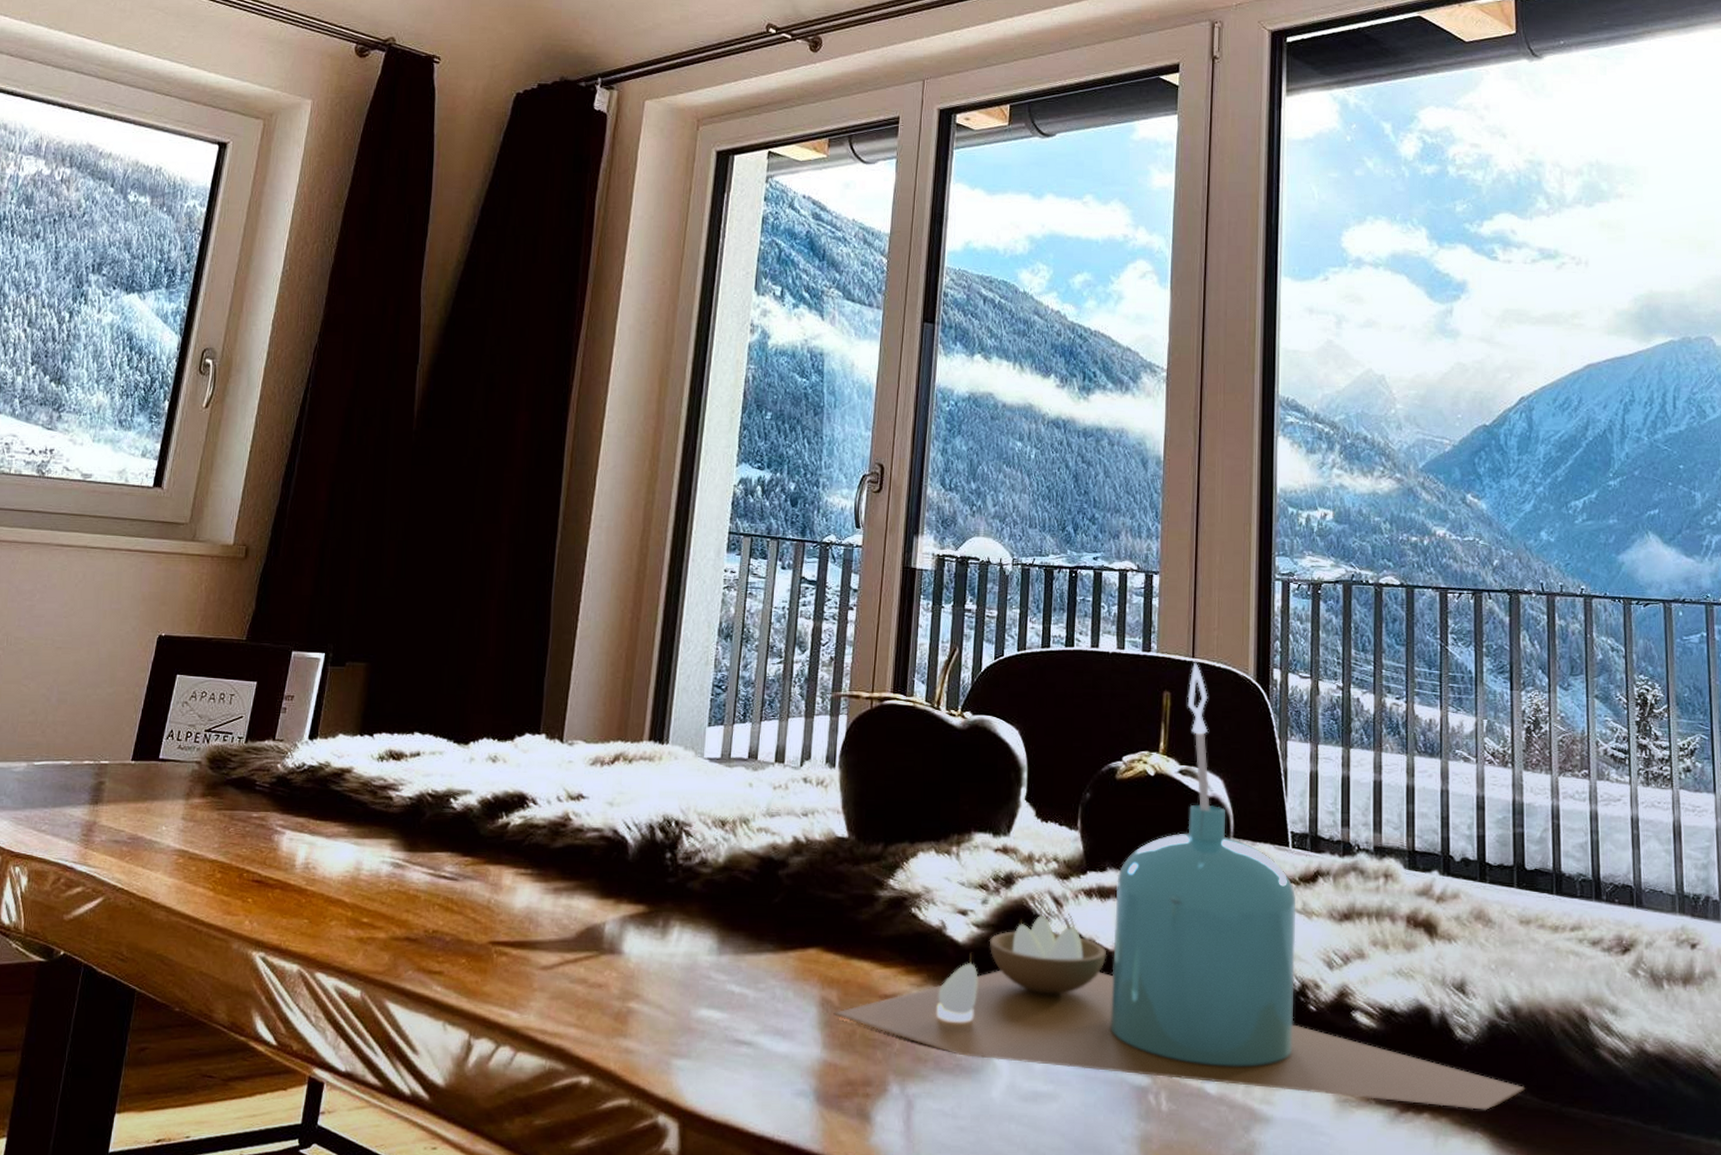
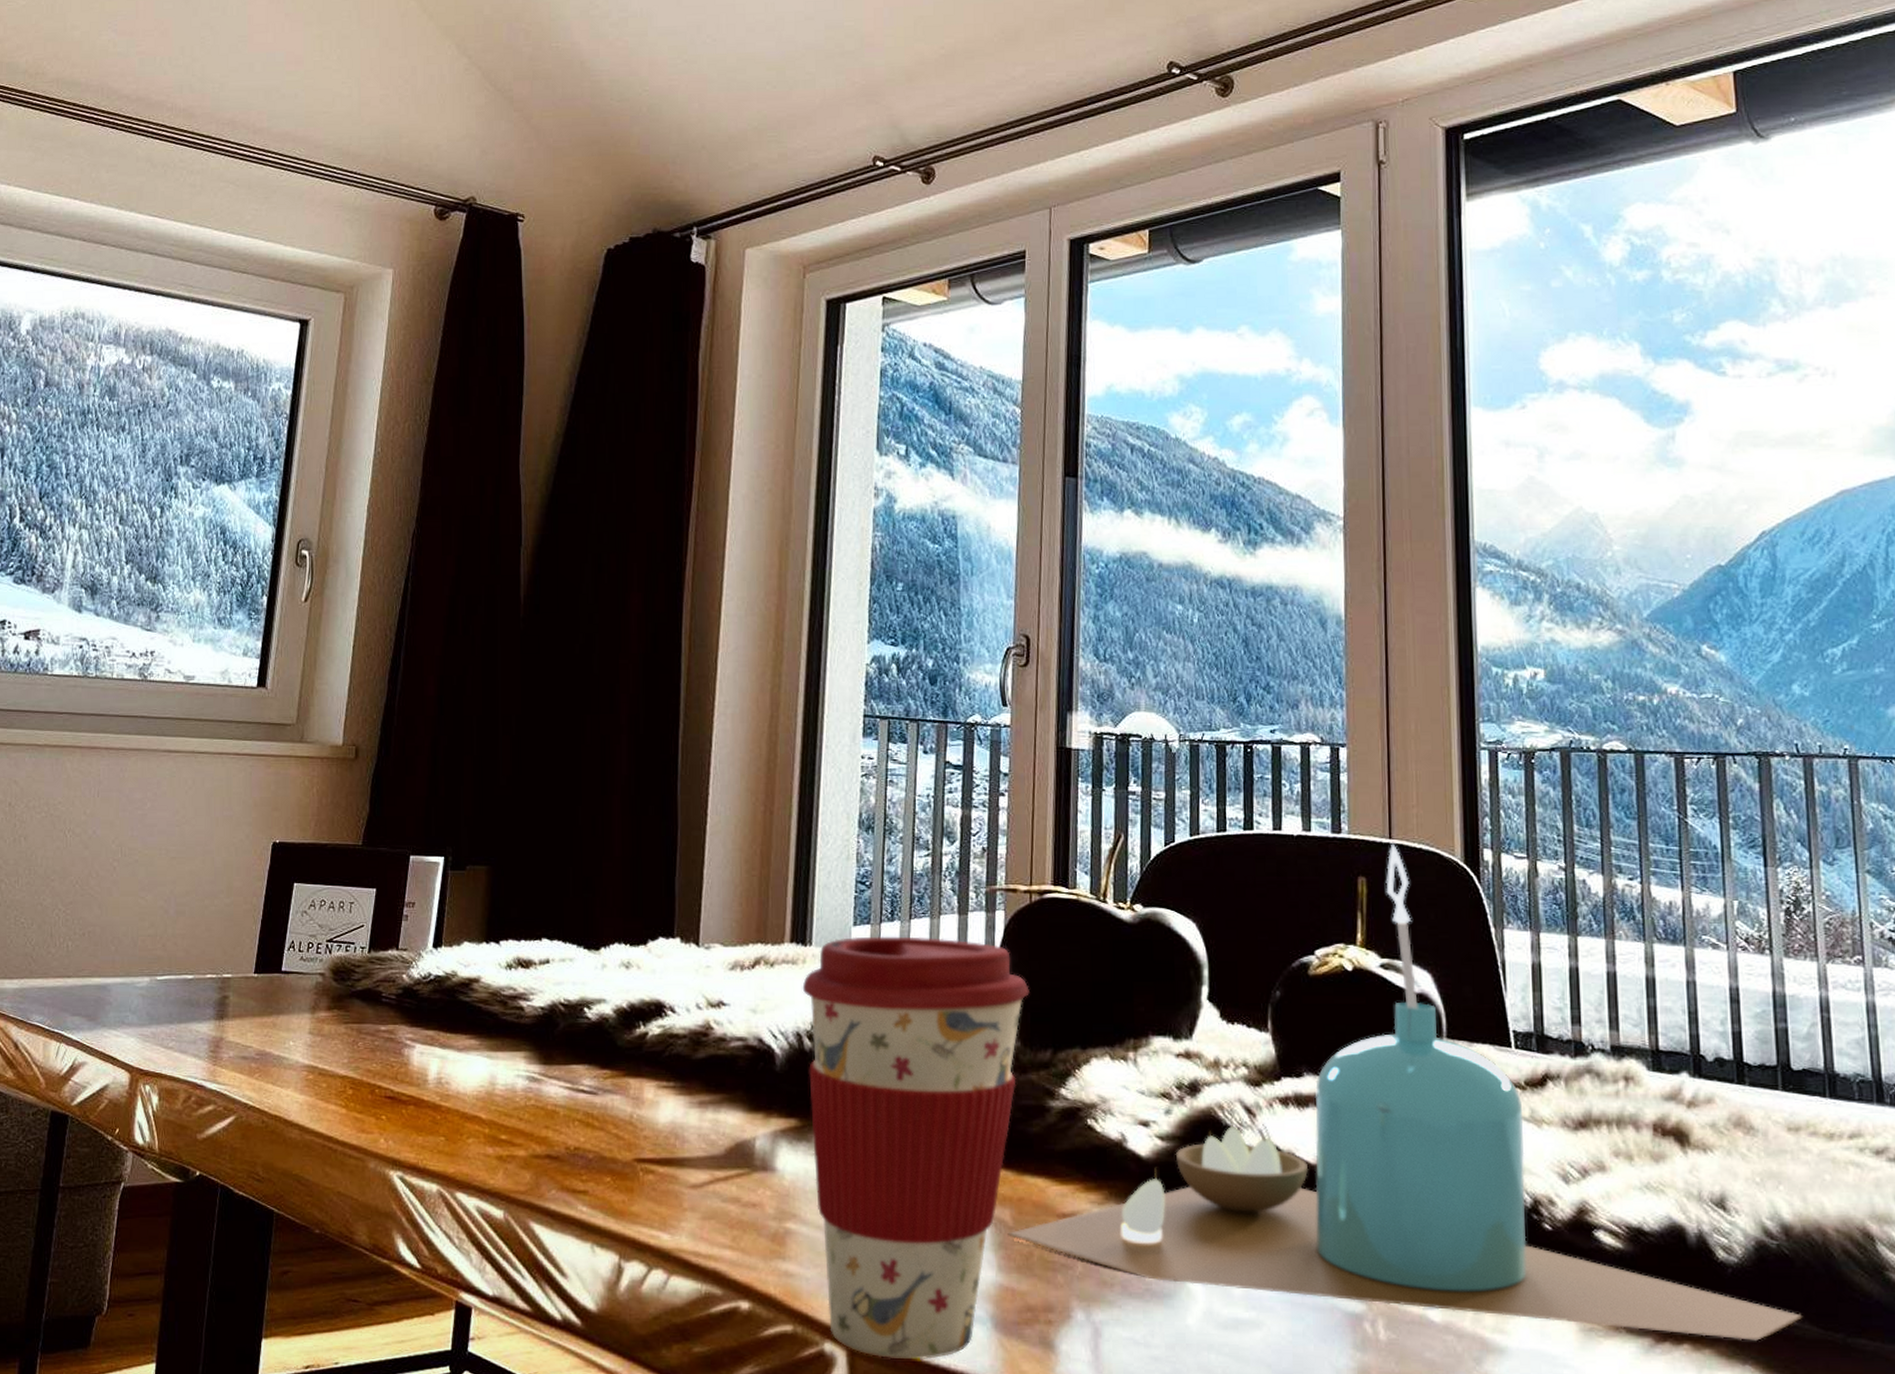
coffee cup: none [657,736,866,1131] -> present [802,936,1030,1360]

